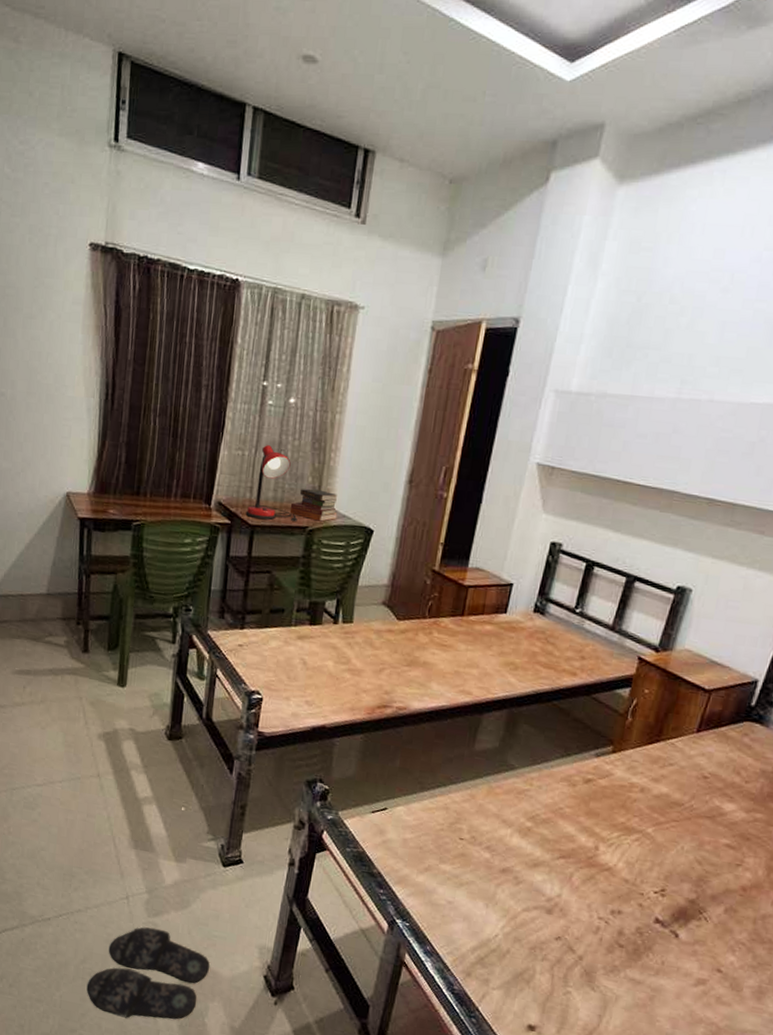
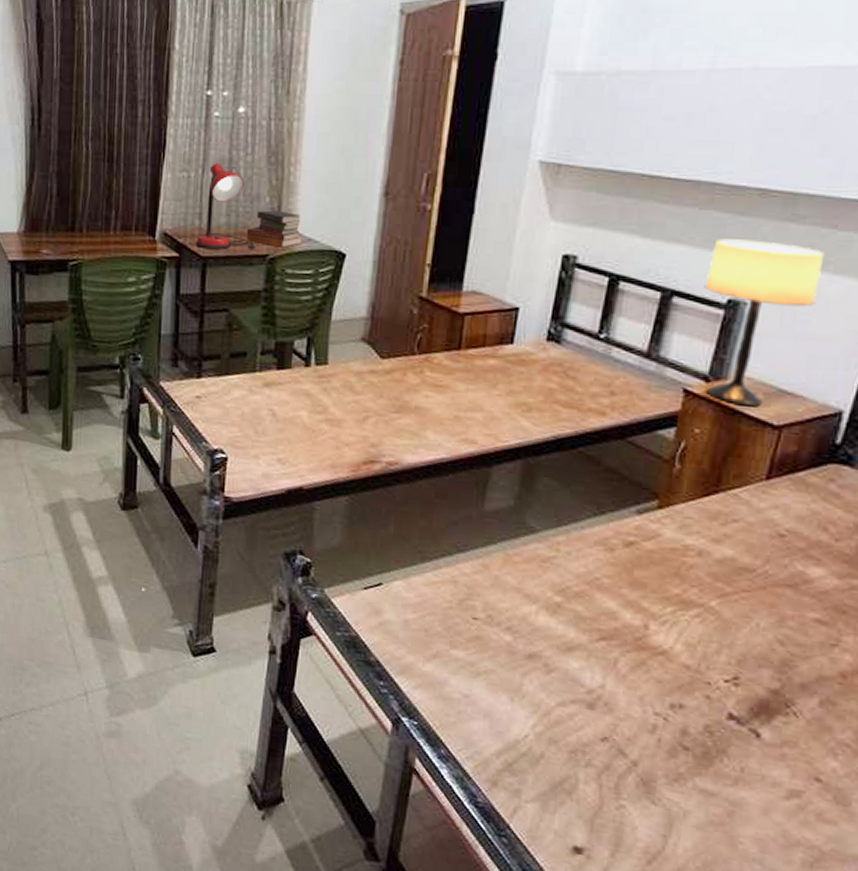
slippers: present [87,927,211,1020] -> none [47,727,185,836]
table lamp: none [656,537,754,674] -> present [704,238,825,407]

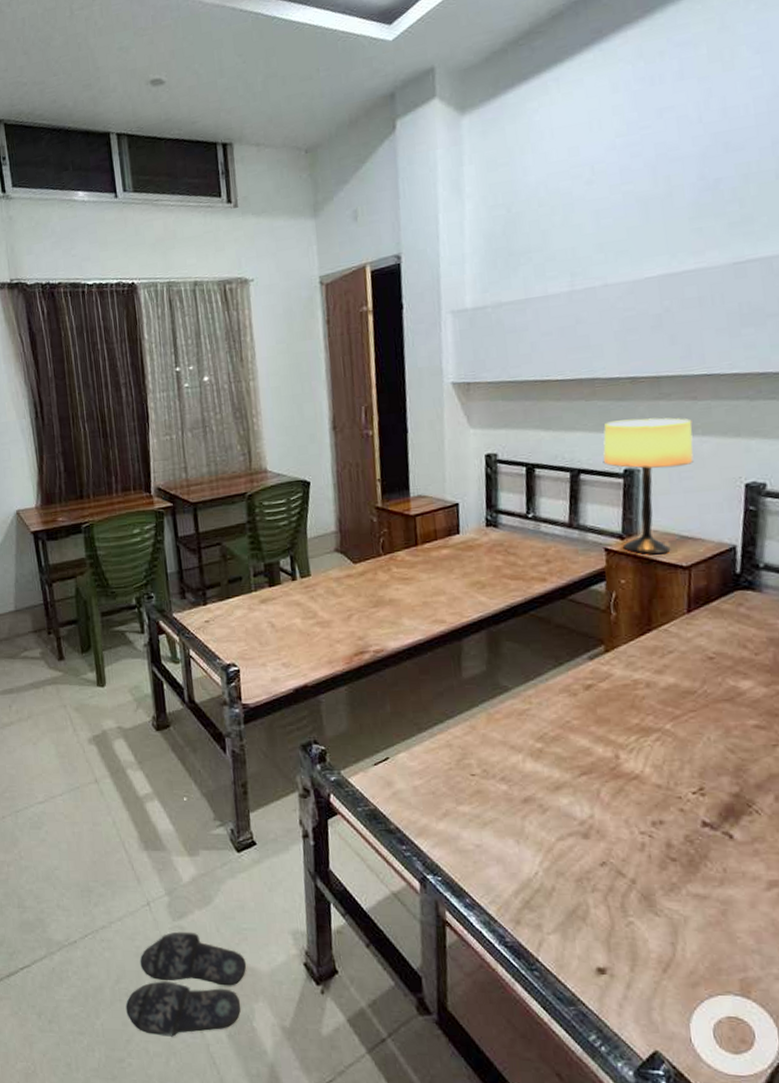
slippers: none [47,727,185,836] -> present [127,931,247,1037]
desk lamp: present [195,163,256,251] -> none [185,424,235,496]
books: present [246,210,302,248] -> none [225,455,272,485]

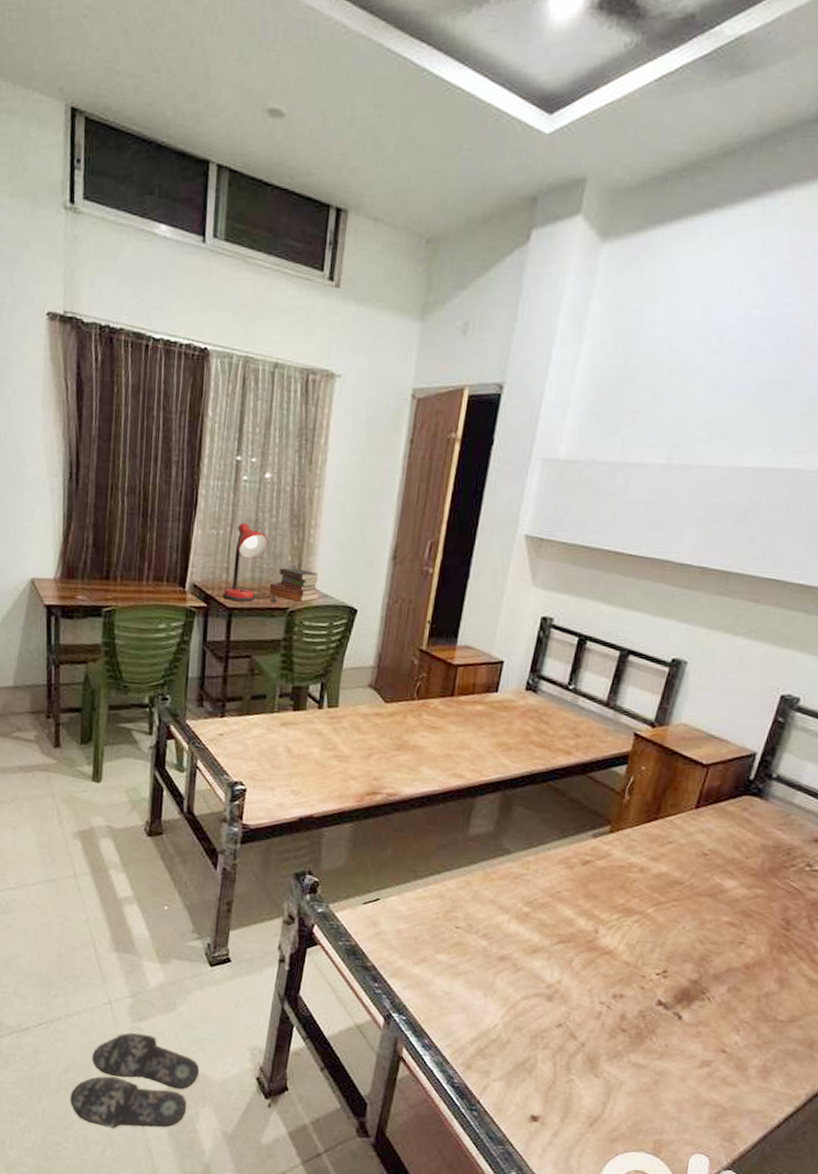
desk lamp: none [185,424,235,496] -> present [222,523,277,604]
books: none [225,455,272,485] -> present [268,567,319,602]
table lamp: present [603,417,694,555] -> none [652,608,749,749]

